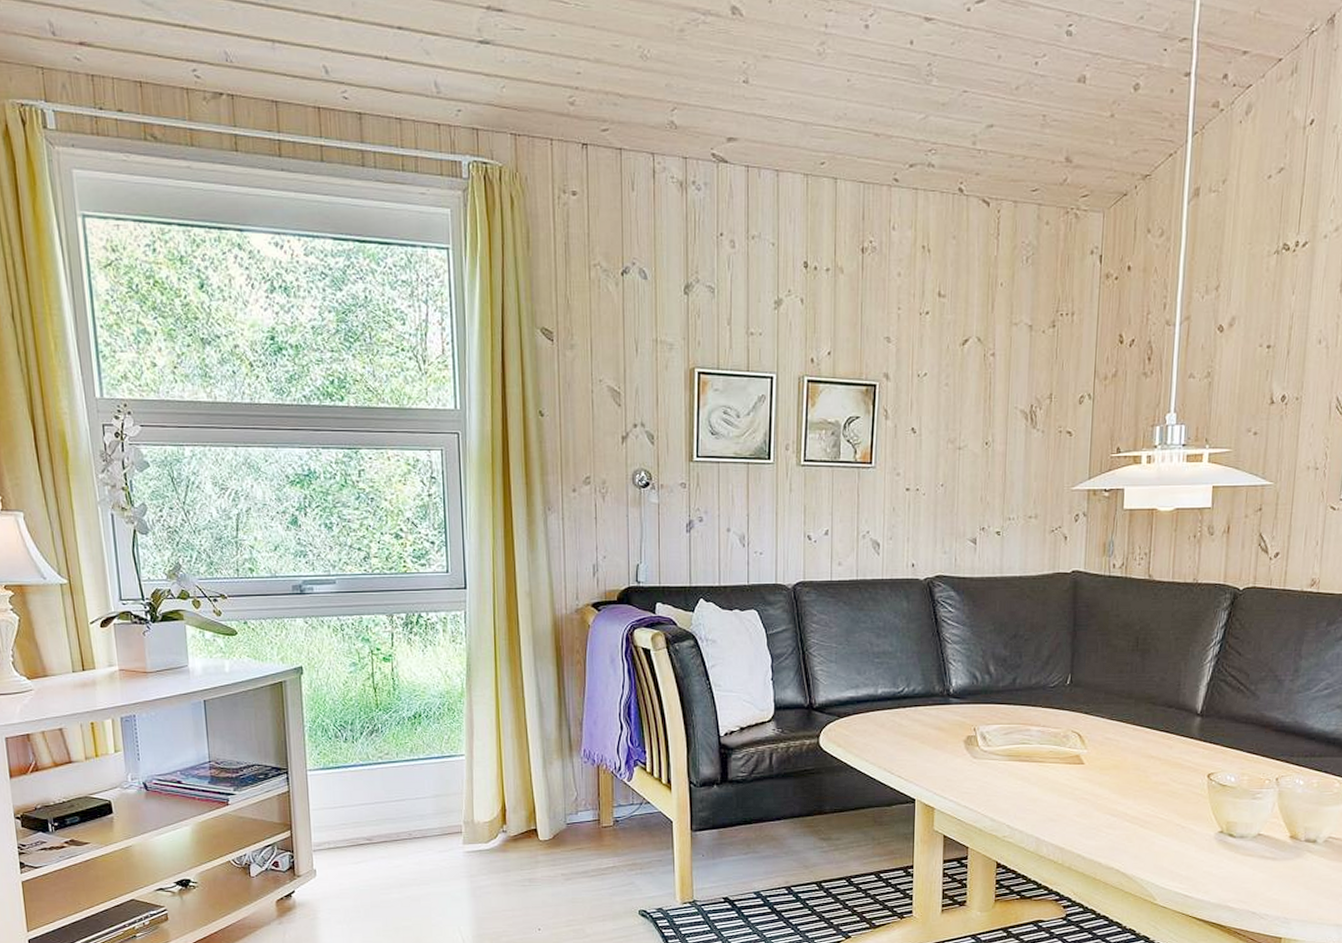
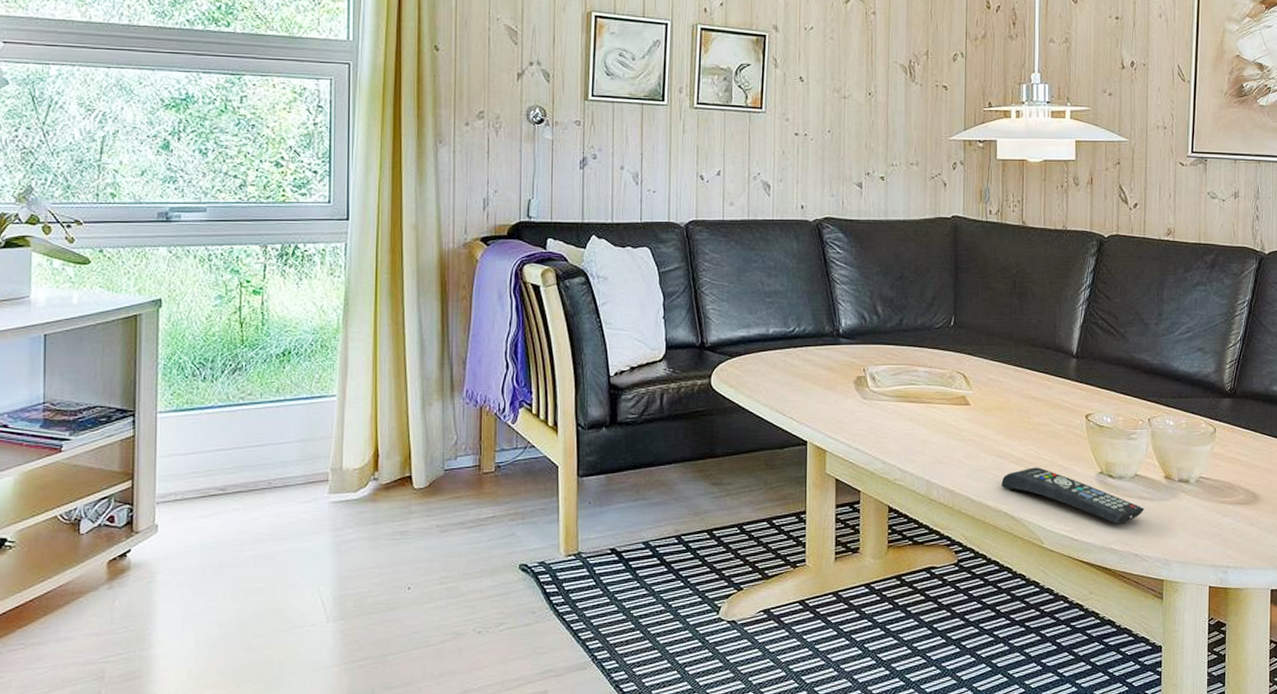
remote control: none [1114,826,1265,882] -> present [1001,467,1144,524]

